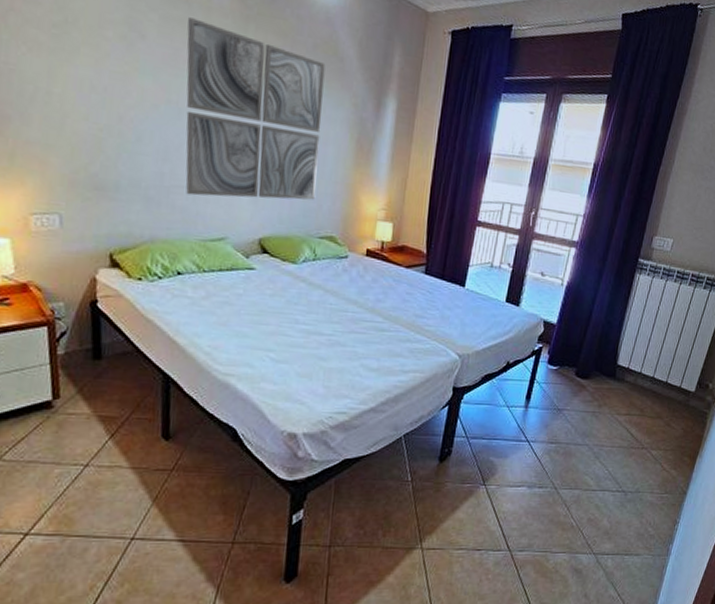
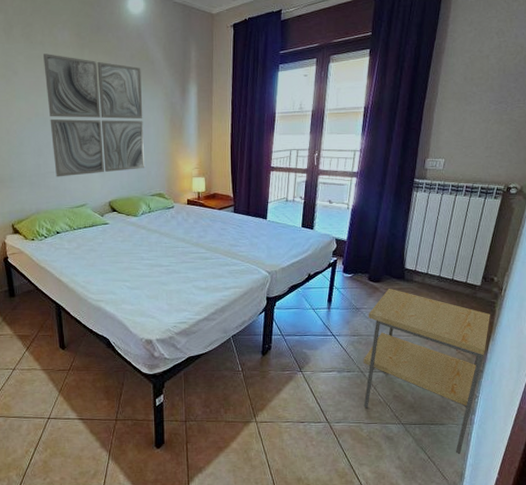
side table: none [553,387,701,592] -> present [363,288,490,455]

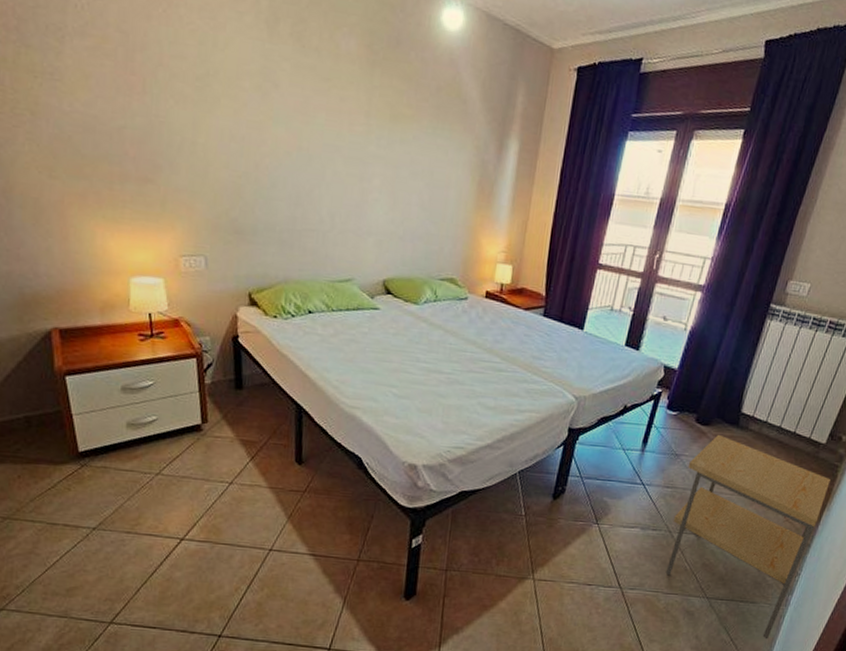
wall art: present [42,54,145,177] -> none [315,65,449,243]

